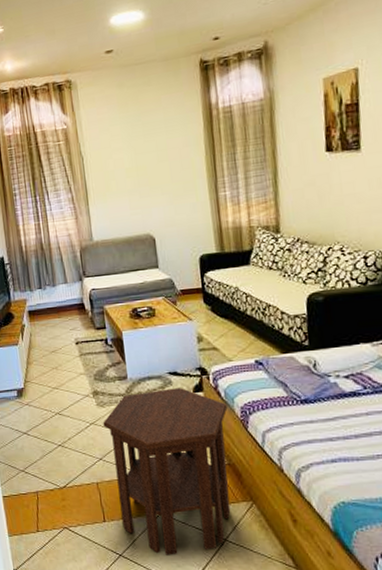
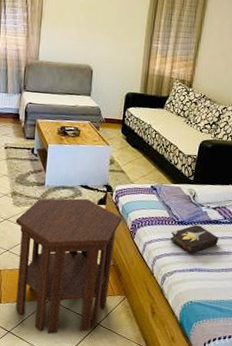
hardback book: none [294,400,363,440] -> present [170,224,219,254]

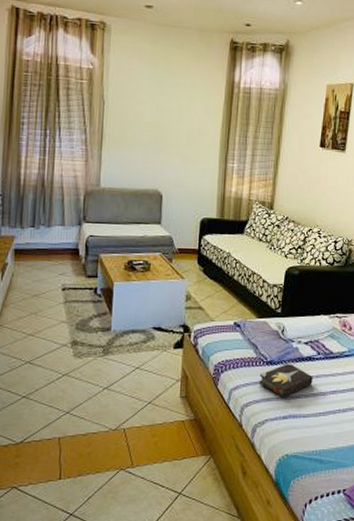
side table: present [15,198,122,334] -> none [76,343,203,512]

